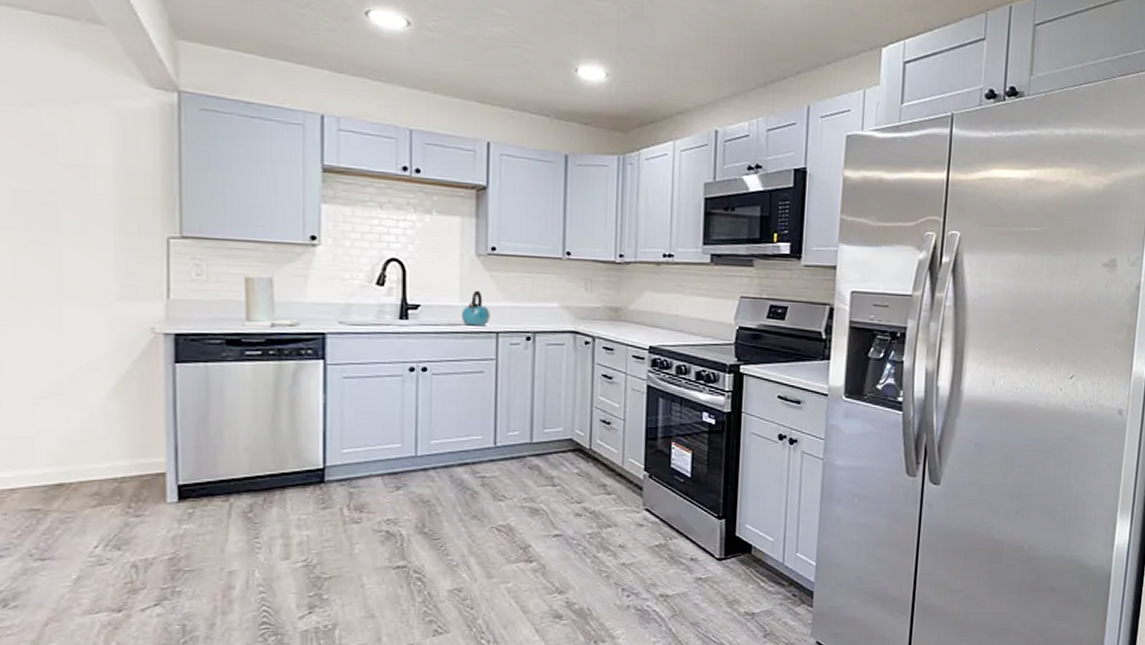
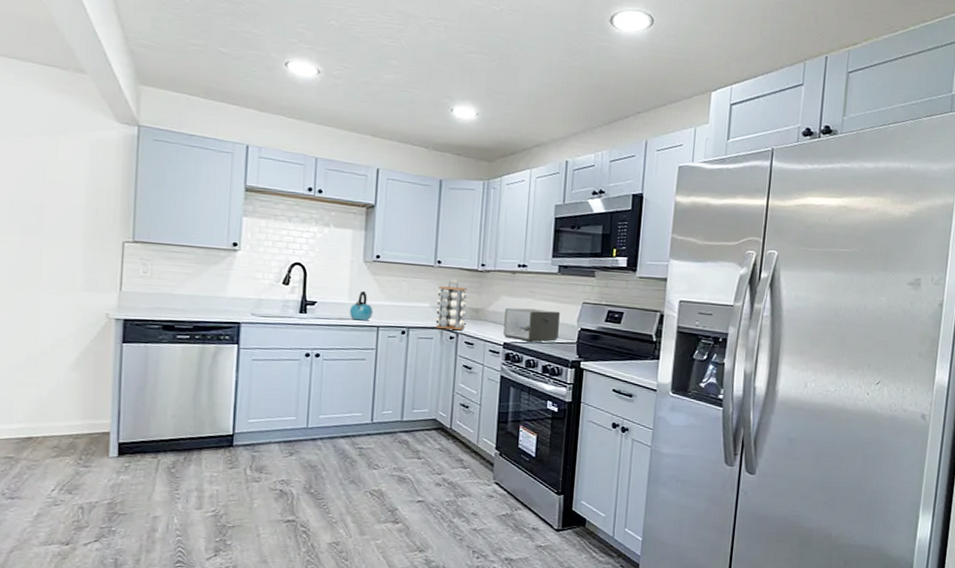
paper towel: present [243,273,301,327] -> none [177,272,221,317]
spice rack: none [567,273,605,334] -> present [435,279,468,331]
toaster: none [648,305,714,344] -> present [503,307,560,342]

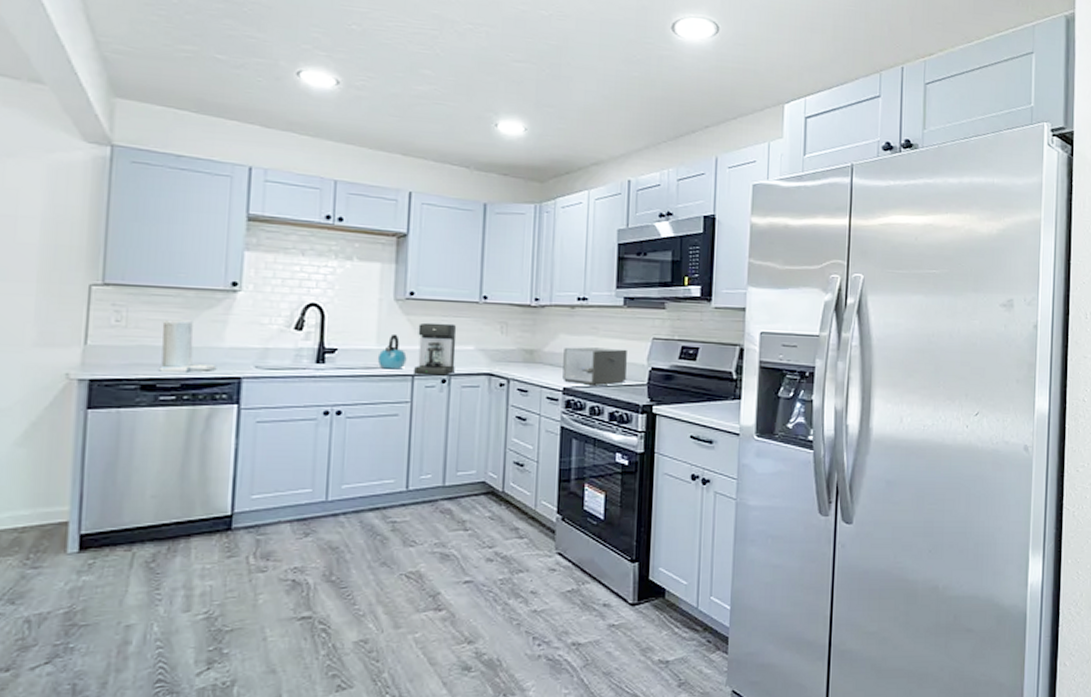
paper towel: none [177,272,221,317] -> present [159,319,217,372]
coffee maker: none [379,282,415,328] -> present [414,322,457,376]
spice rack: present [435,279,468,331] -> none [482,316,520,376]

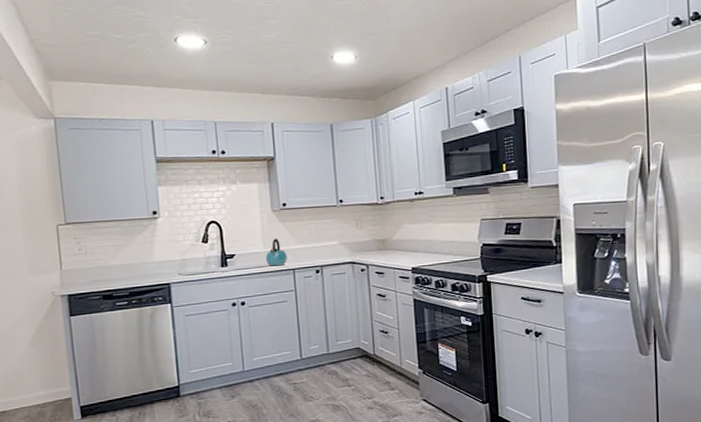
paper towel: present [159,319,217,372] -> none [109,244,152,284]
coffee maker: present [414,322,457,376] -> none [293,225,325,269]
toaster: present [562,347,627,385] -> none [409,231,462,264]

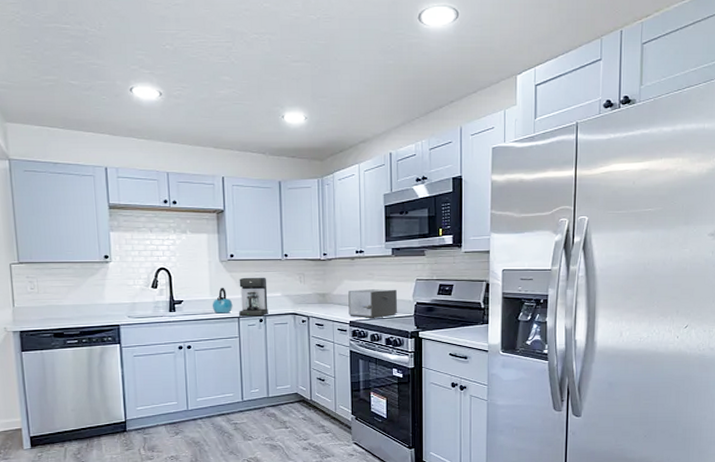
coffee maker: none [293,225,325,269] -> present [239,277,268,317]
toaster: none [409,231,462,264] -> present [348,289,397,318]

